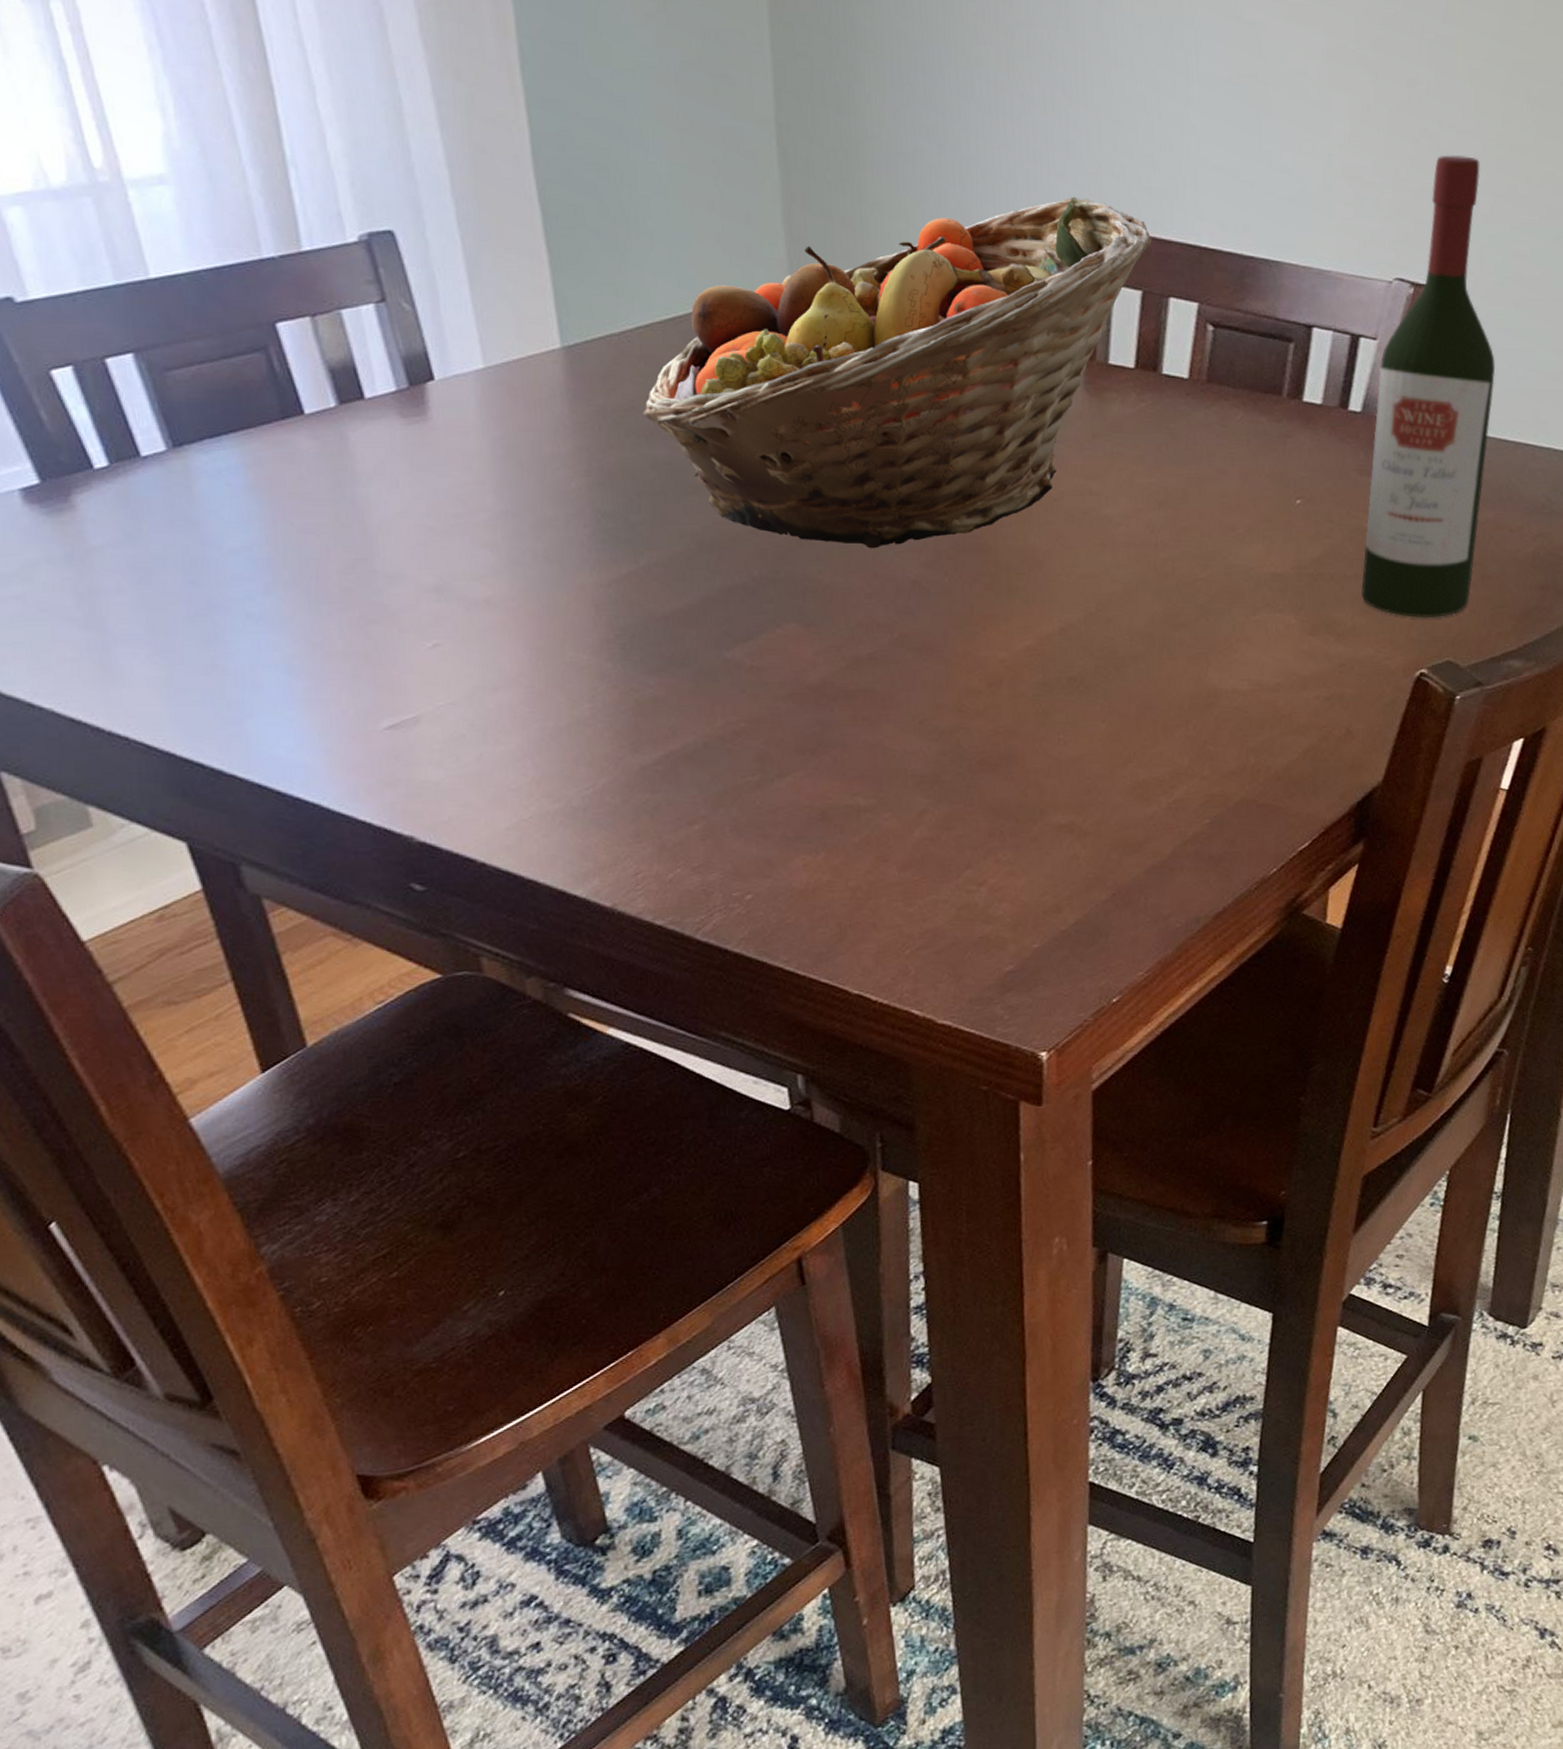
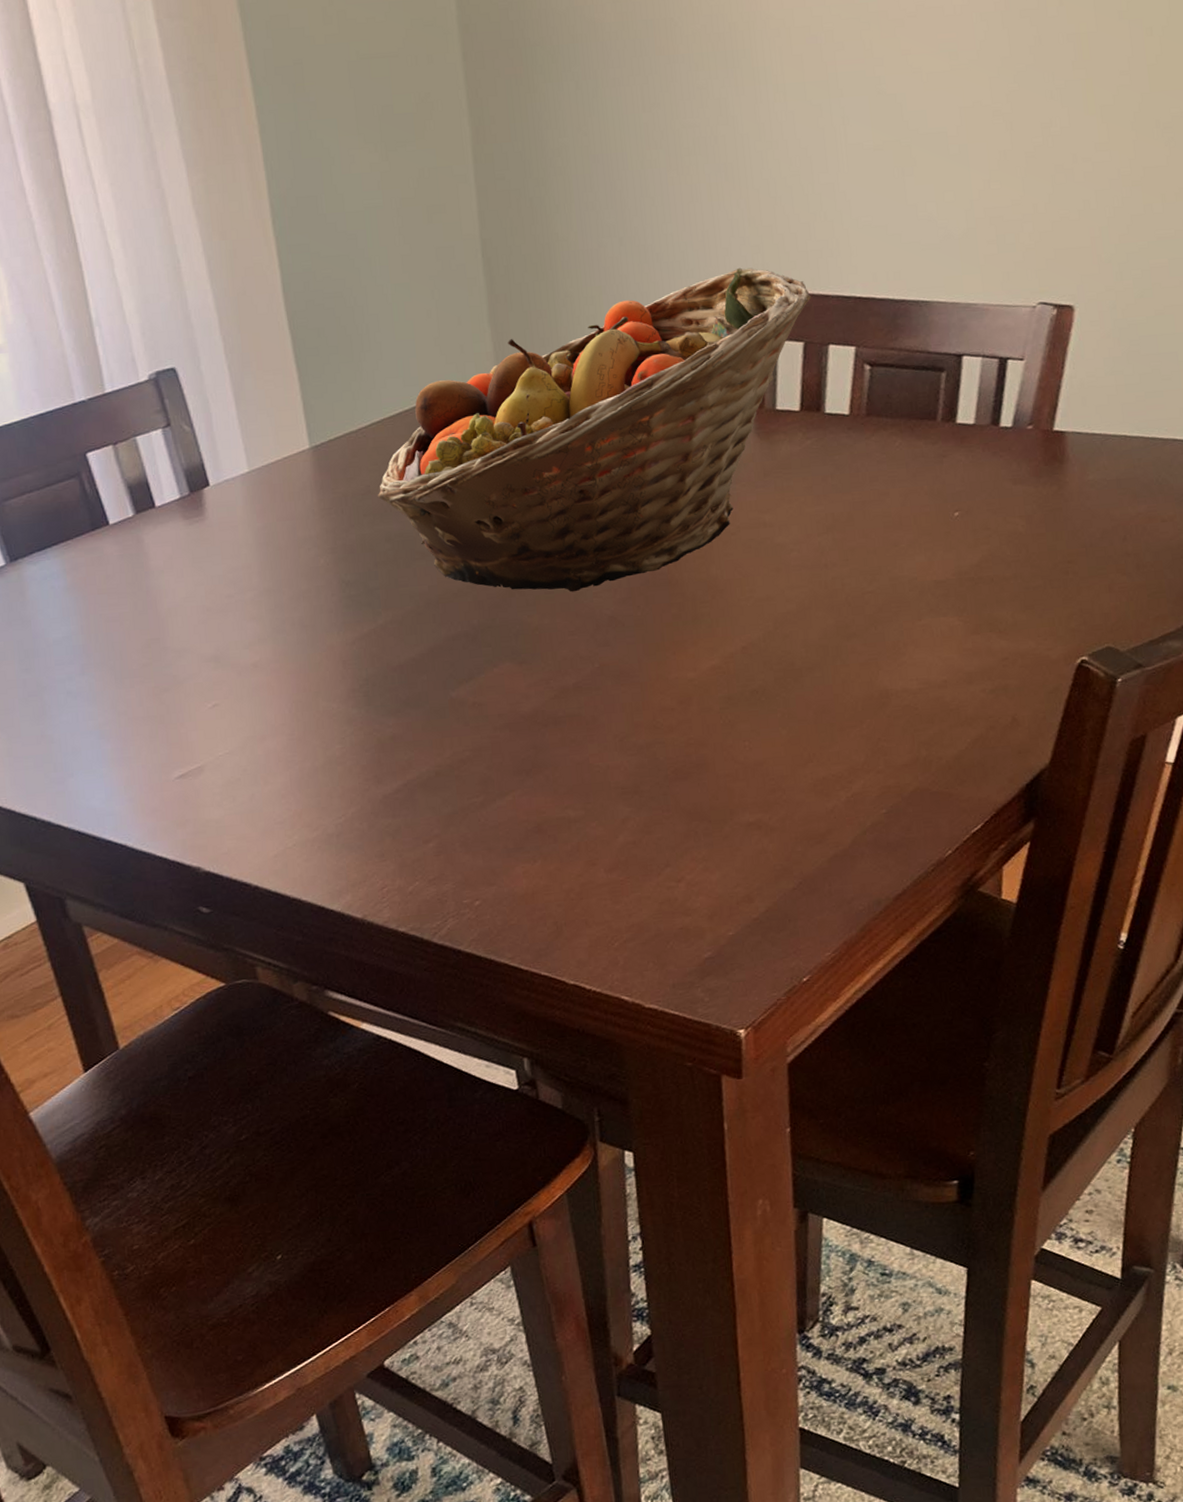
wine bottle: present [1361,155,1496,619] -> none [1020,184,1140,610]

